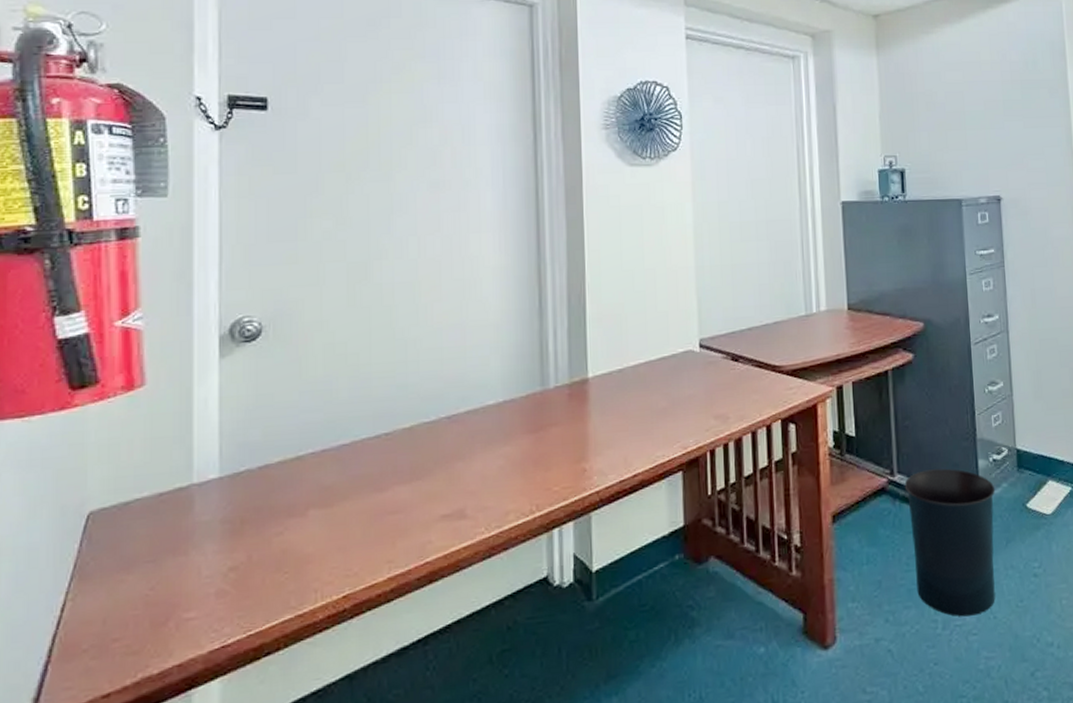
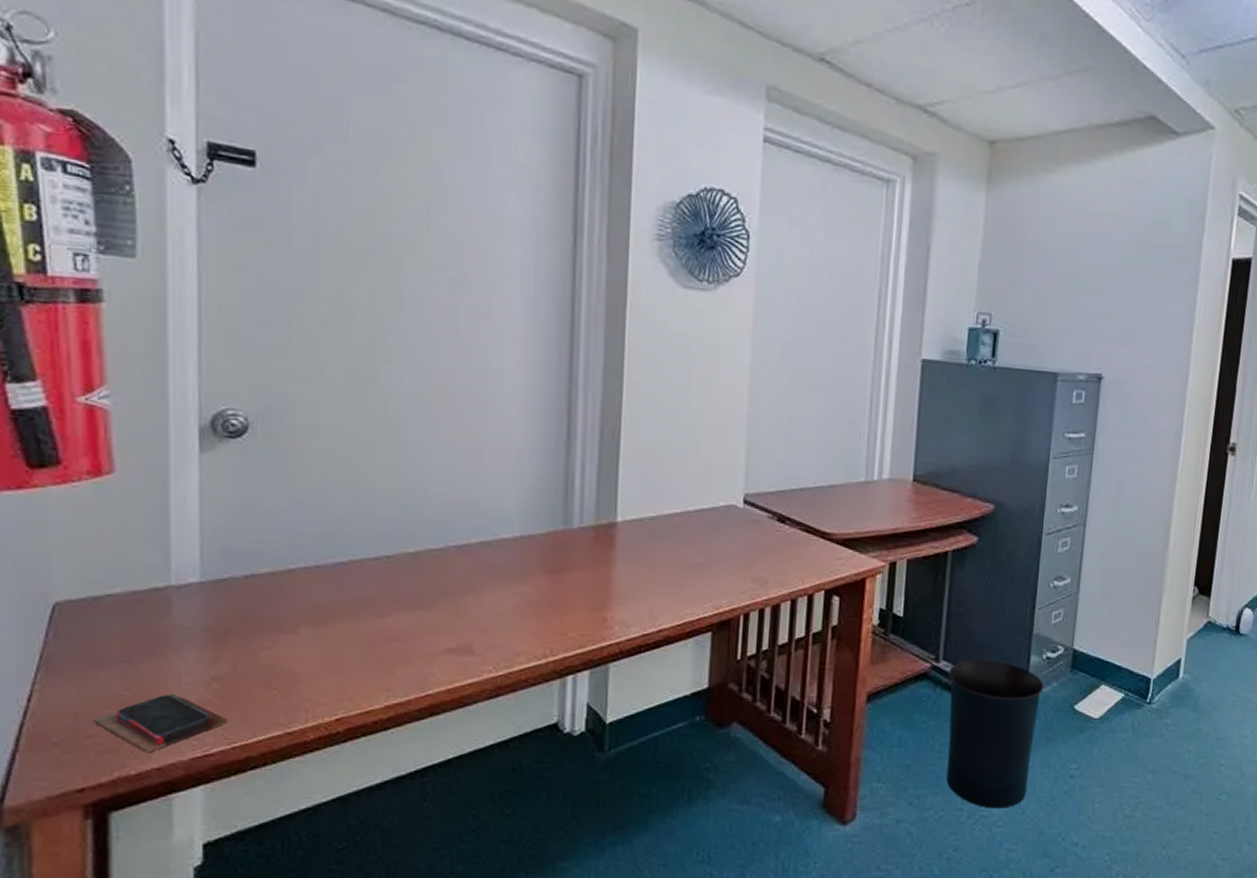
phone: none [119,588,243,651] -> present [92,693,228,753]

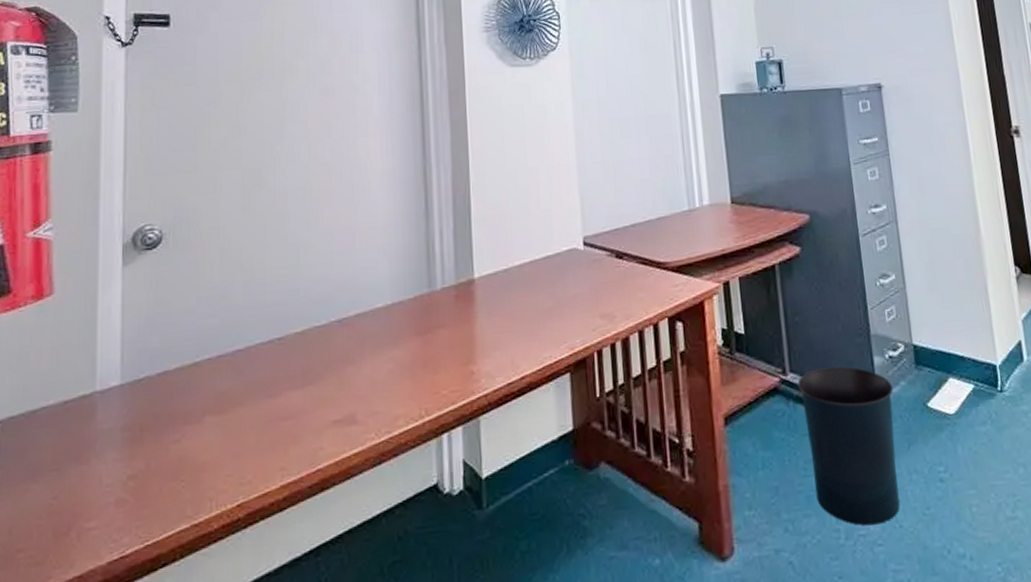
phone: present [92,693,228,753] -> none [24,497,141,562]

